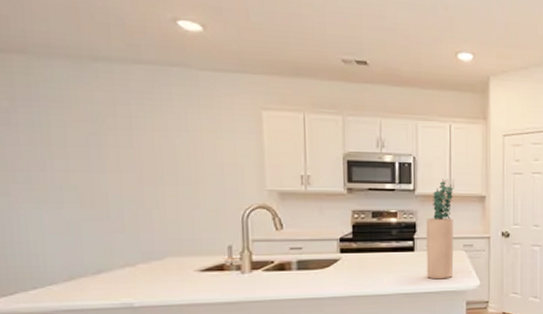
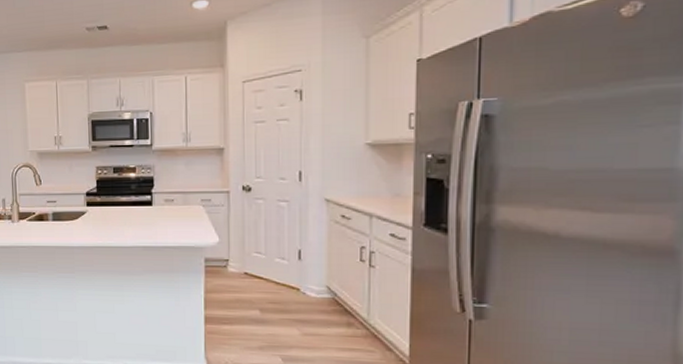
vase: present [426,179,454,280] -> none [163,132,191,234]

